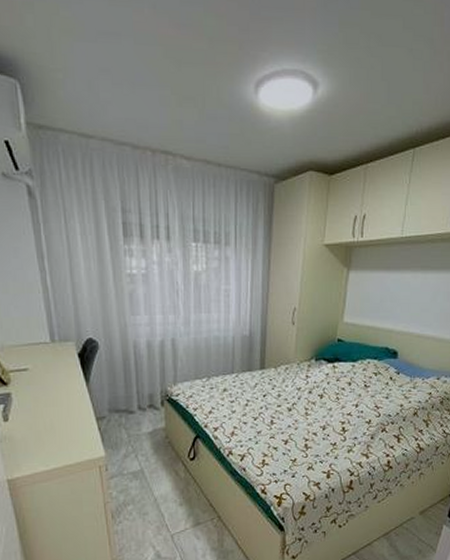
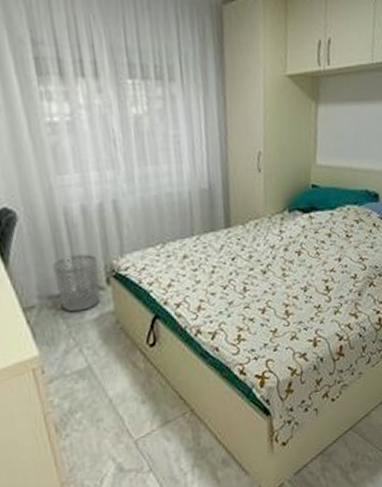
waste bin: none [122,380,156,425] -> present [53,253,101,312]

